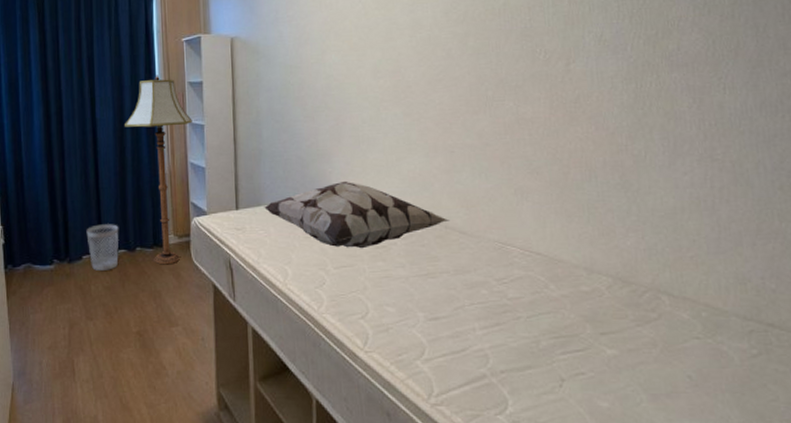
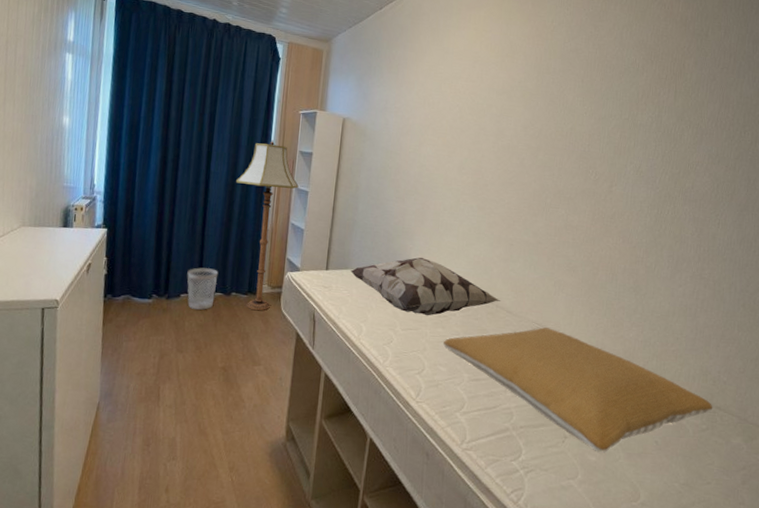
pillow: none [387,246,763,396] -> present [443,327,713,453]

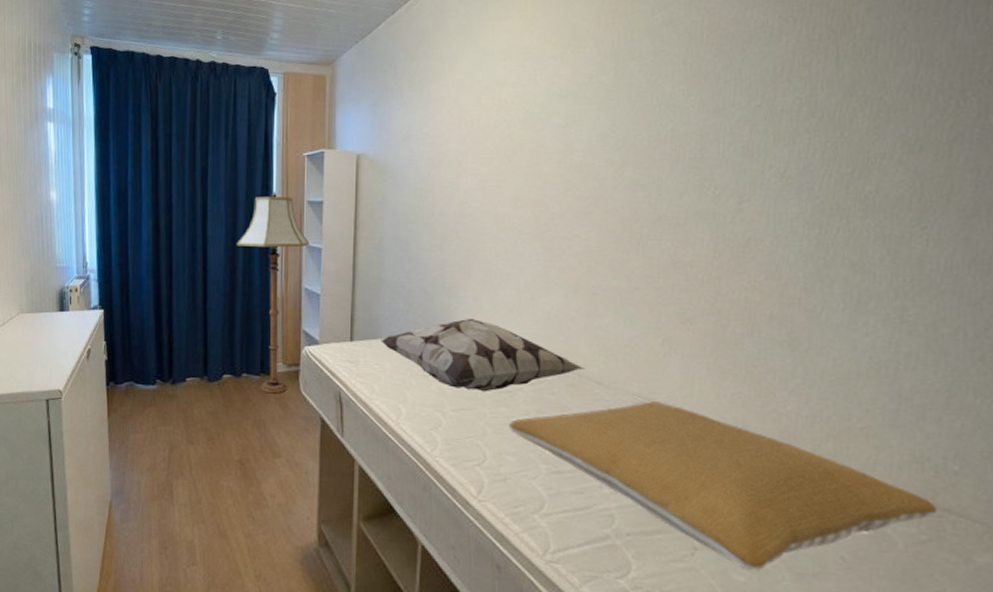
wastebasket: present [187,267,219,310] -> none [191,347,226,395]

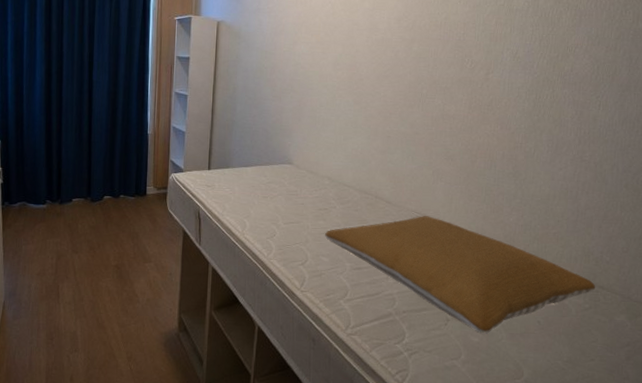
floor lamp: present [237,191,309,394] -> none [118,47,178,212]
decorative pillow: present [381,318,586,392] -> none [232,153,380,210]

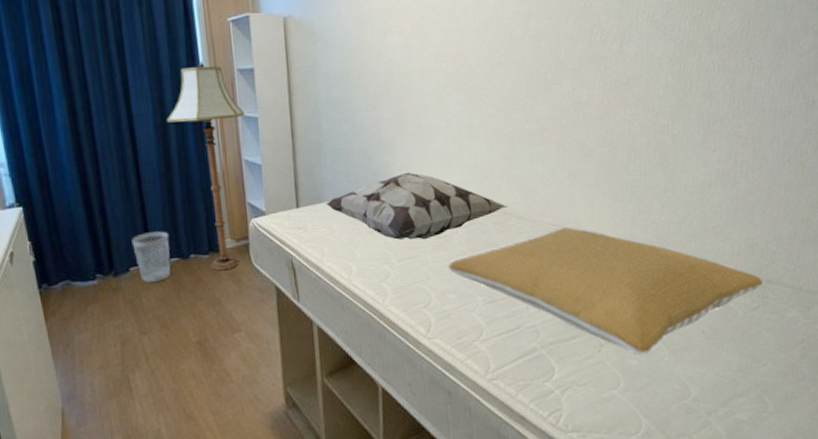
wastebasket: none [77,173,106,213] -> present [131,231,171,283]
floor lamp: none [118,47,178,212] -> present [167,61,245,271]
decorative pillow: none [232,153,380,210] -> present [326,172,509,240]

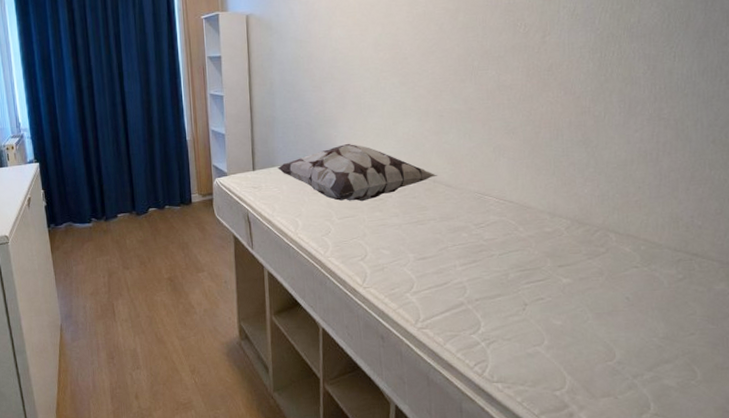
wastebasket: present [131,231,171,283] -> none [120,186,150,227]
floor lamp: present [167,61,245,271] -> none [151,50,213,220]
pillow: present [449,227,763,355] -> none [383,196,689,316]

